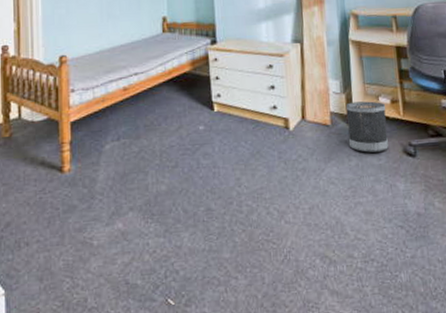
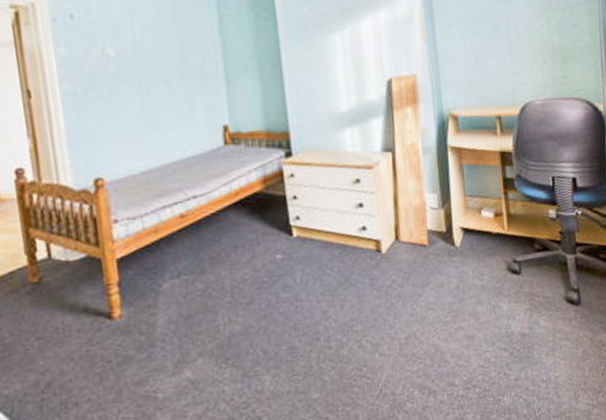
wastebasket: present [345,101,389,153] -> none [444,215,492,273]

